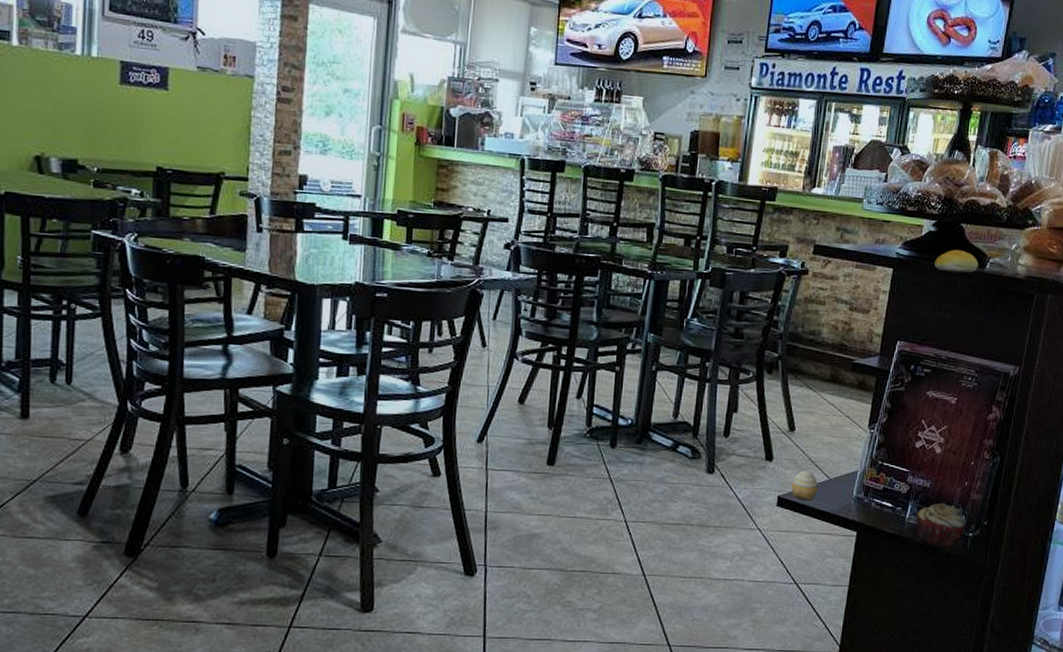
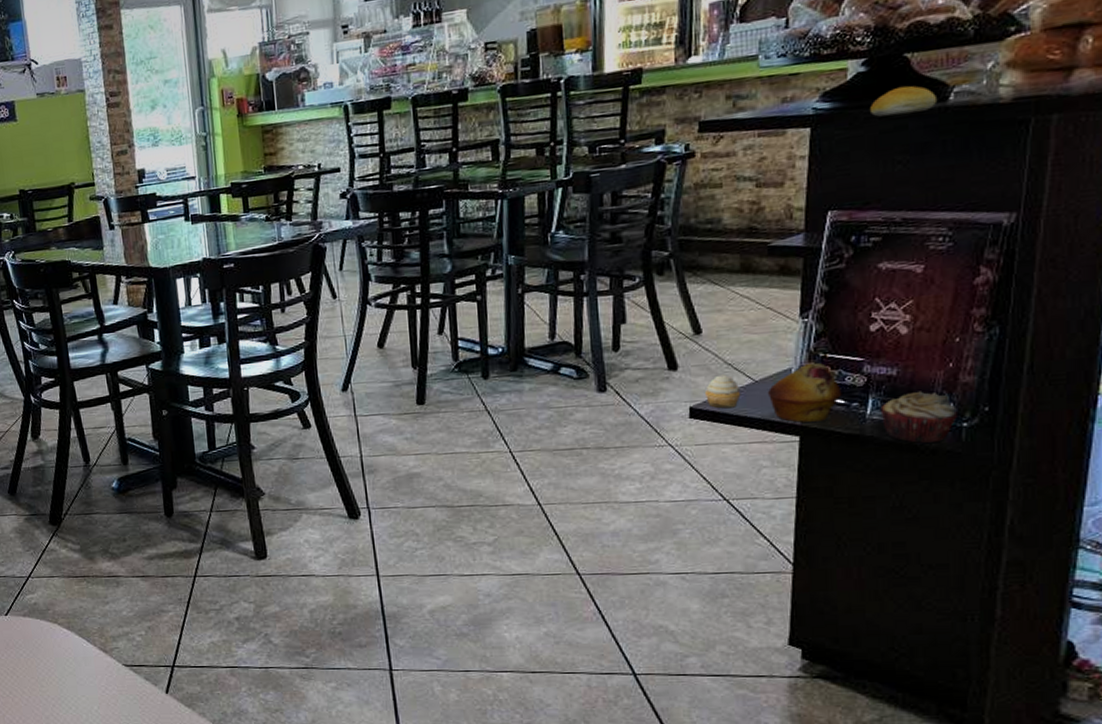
muffin: none [837,468,891,520] -> present [767,363,842,423]

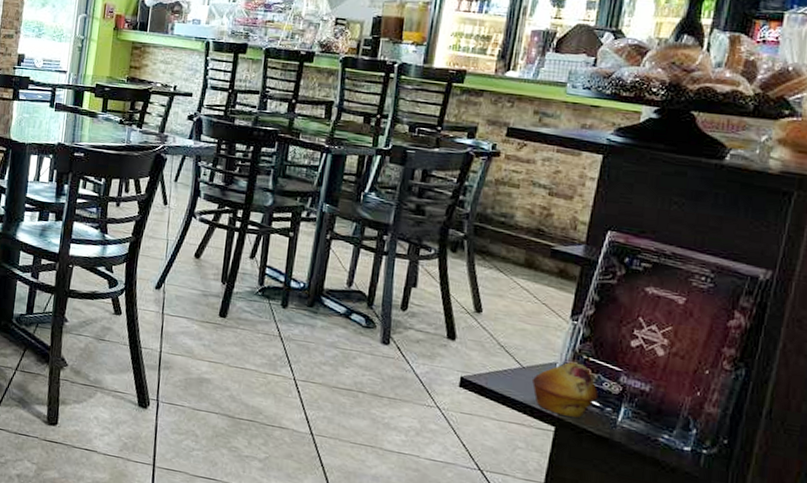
cupcake: present [705,374,741,409] -> none [476,353,509,387]
bread roll: present [870,85,938,117] -> none [656,138,716,164]
cupcake: present [880,391,959,443] -> none [630,410,700,462]

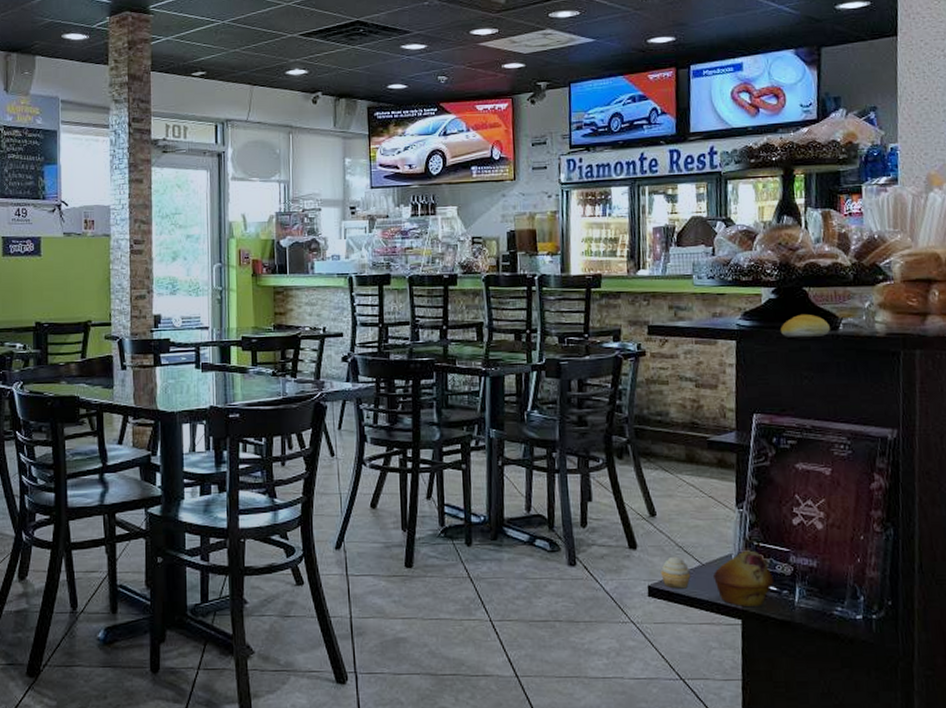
cupcake: none [476,353,509,387] -> present [661,556,691,589]
bread roll: none [656,138,716,164] -> present [781,314,831,338]

